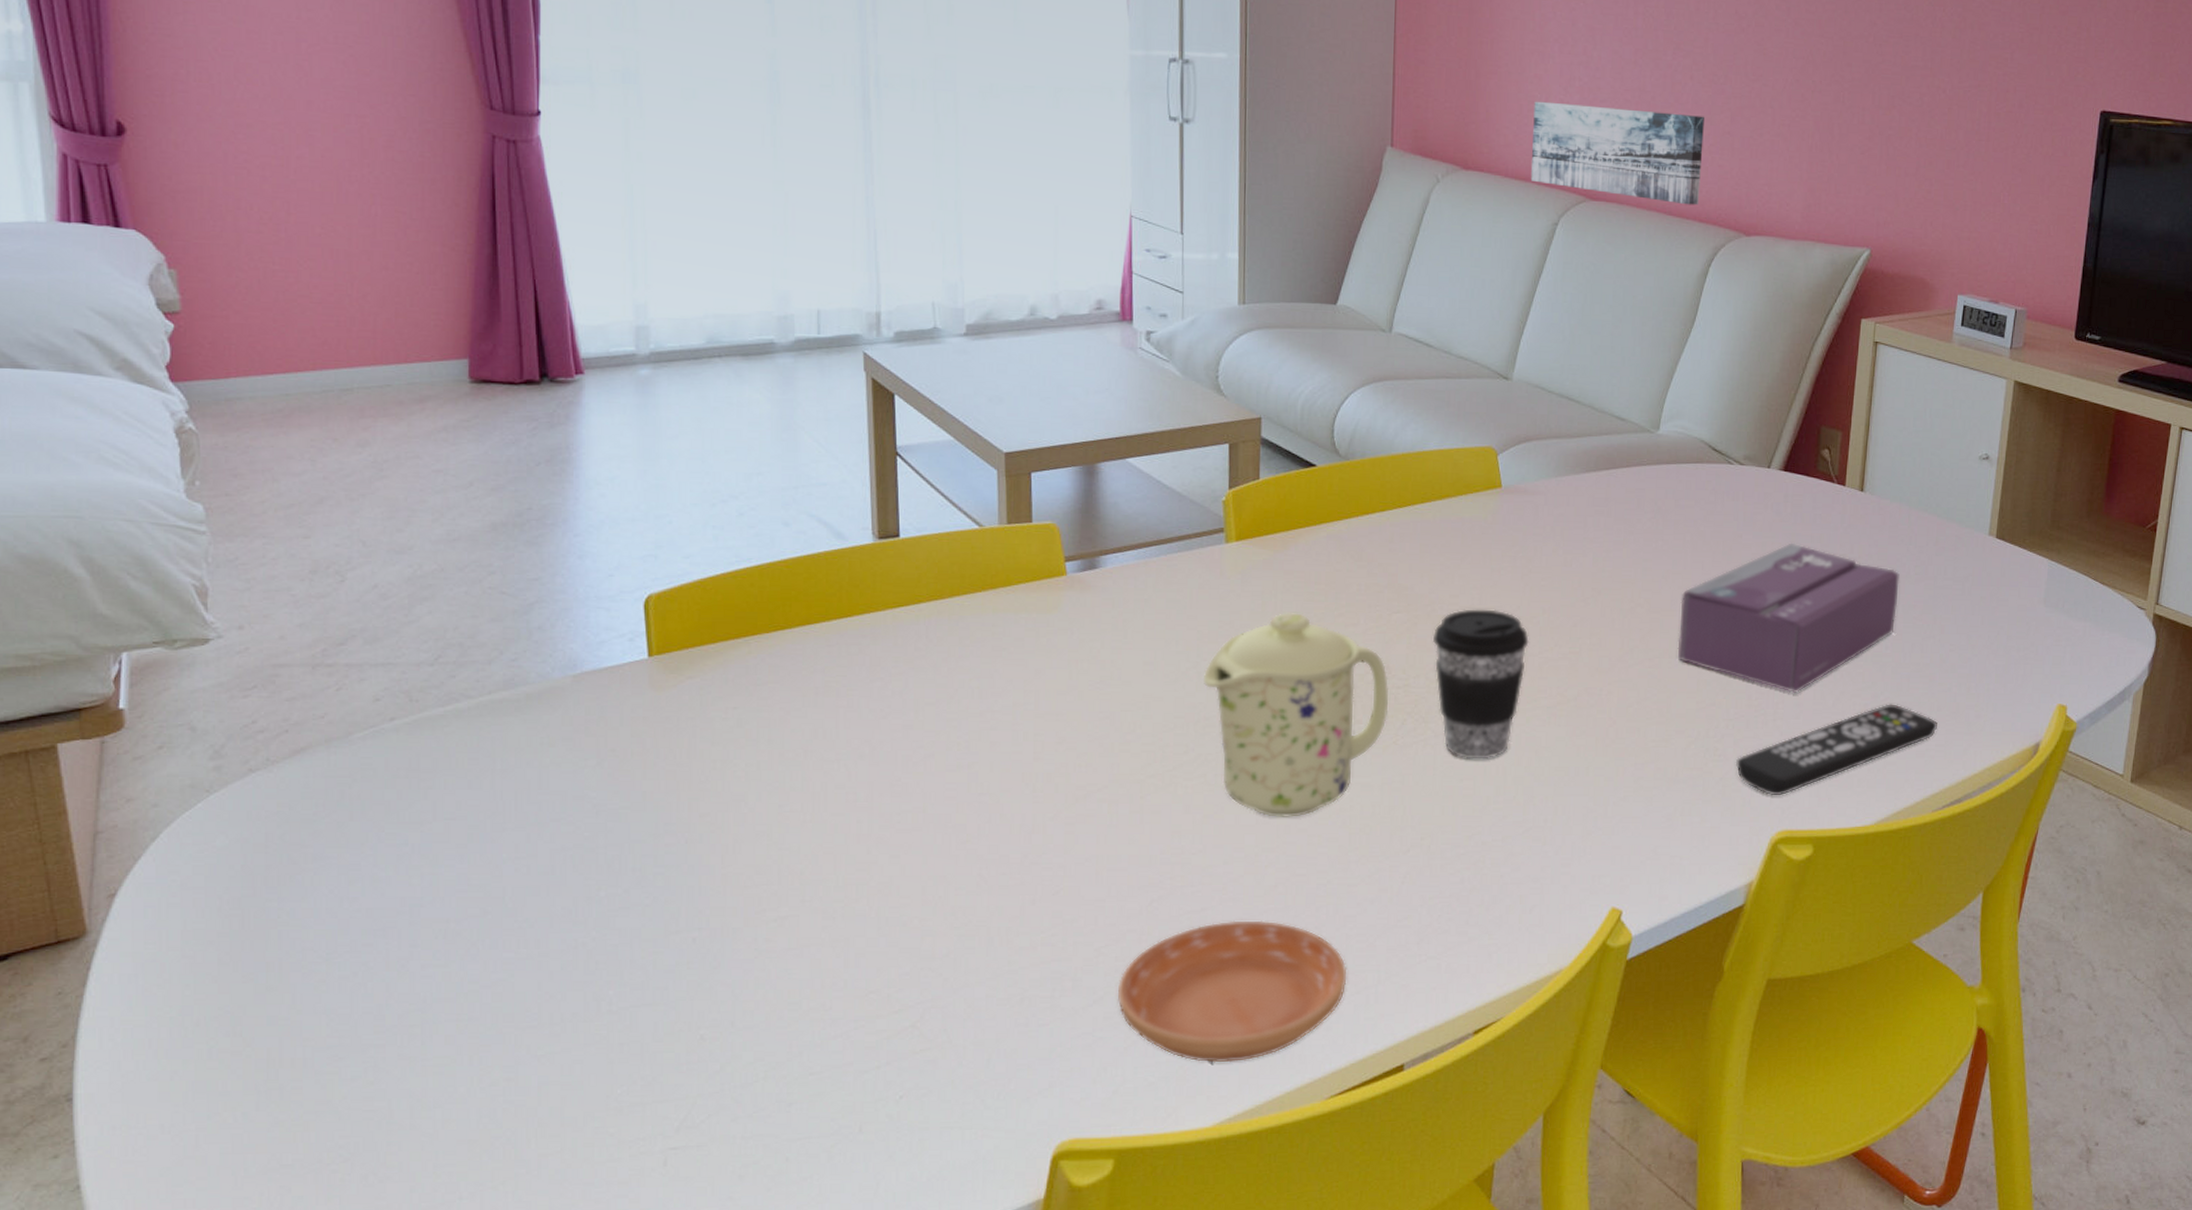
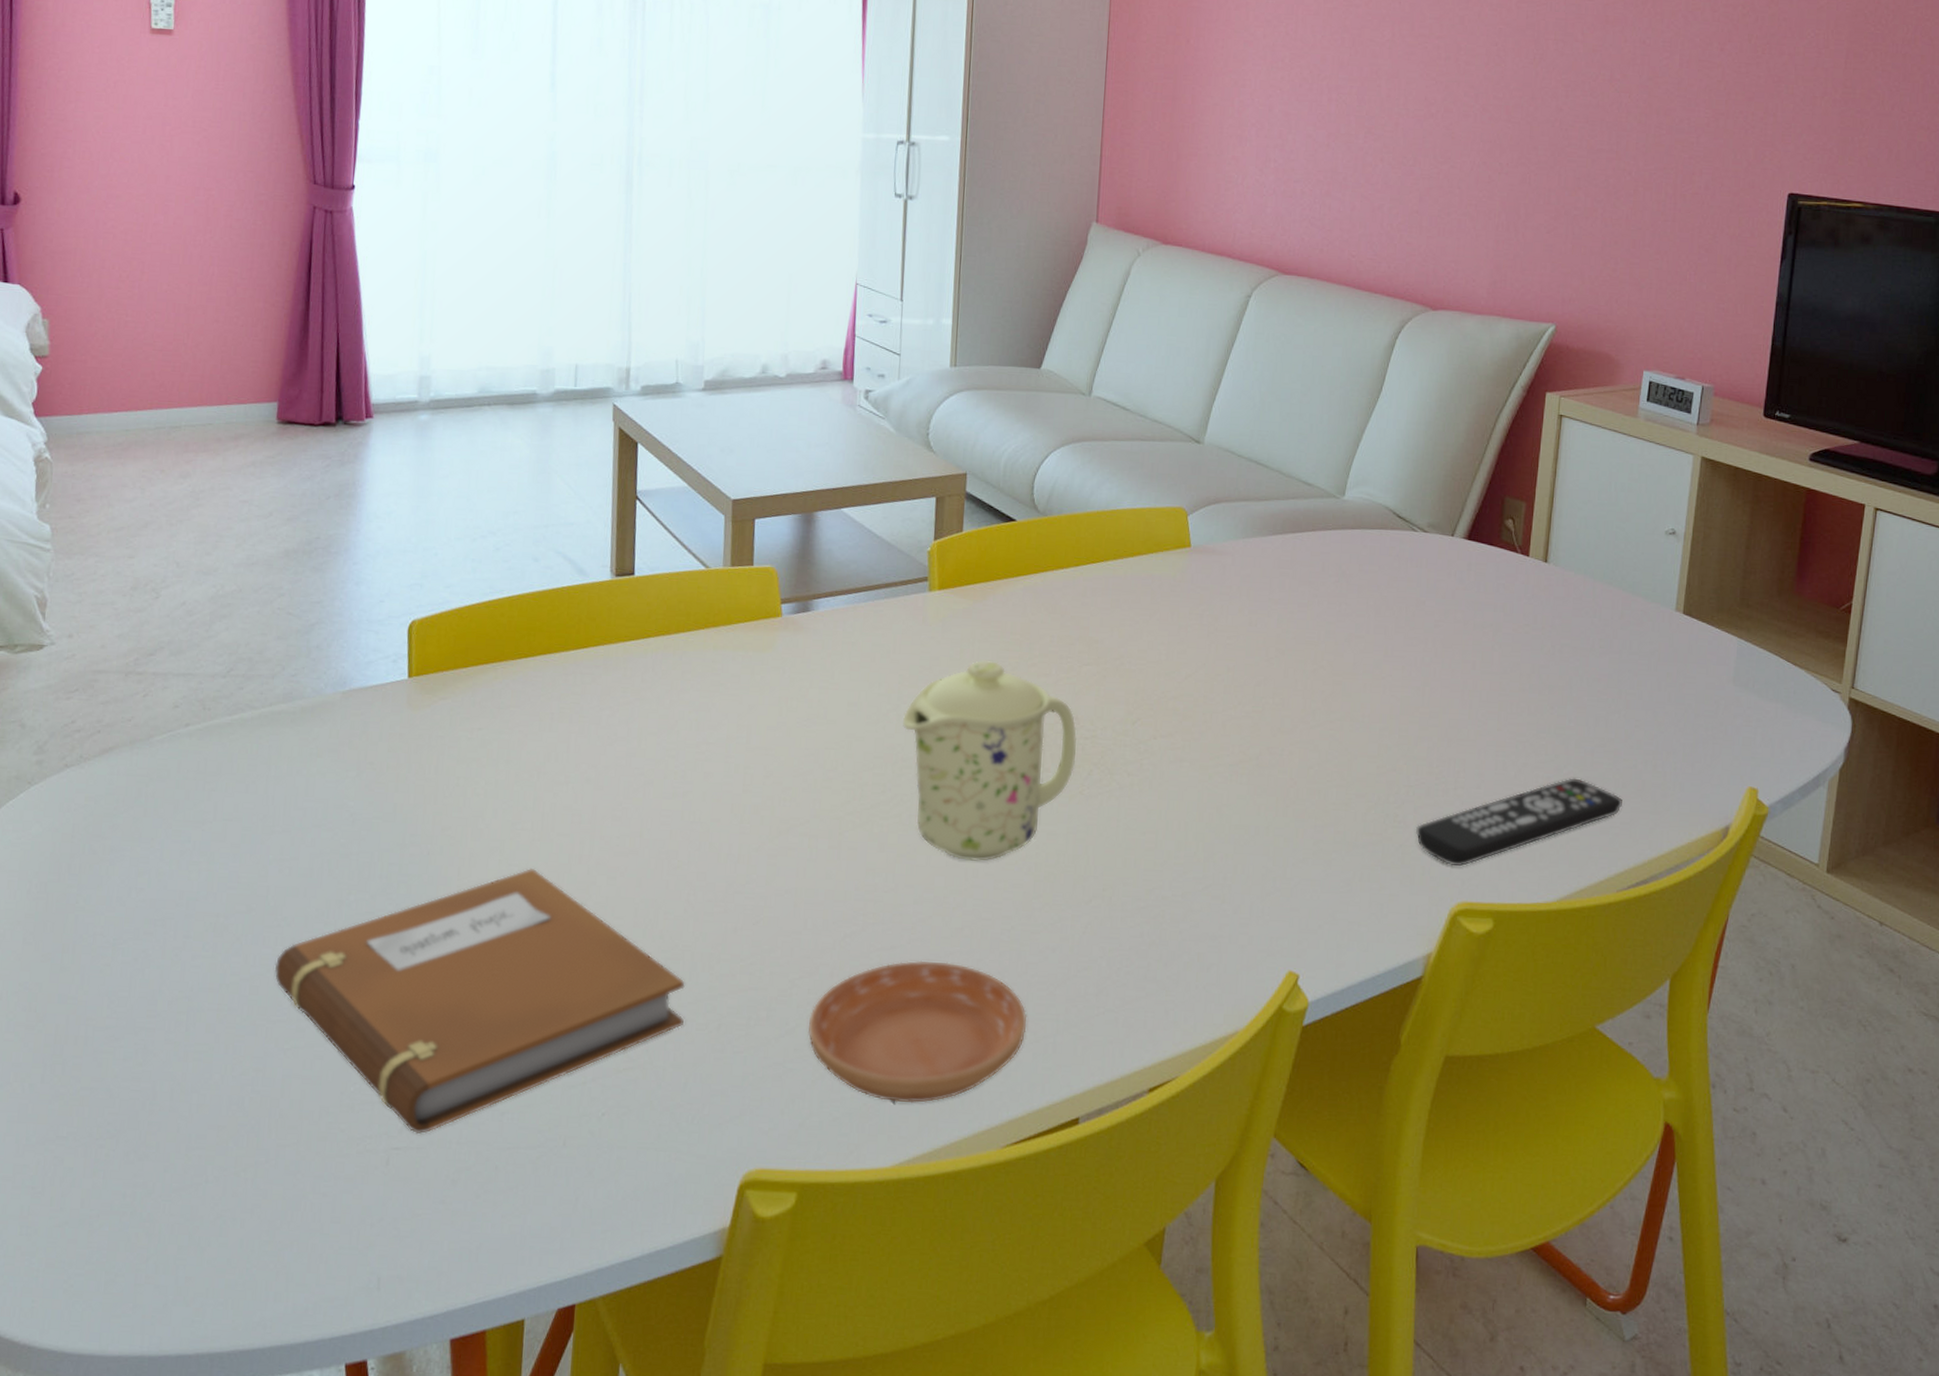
notebook: none [519,851,983,1133] -> present [274,867,685,1135]
coffee cup: present [1432,609,1529,760] -> none [1120,664,1214,814]
wall art: present [1530,101,1704,205] -> none [1226,181,1394,281]
tissue box: present [1677,543,1900,694] -> none [1359,611,1584,763]

